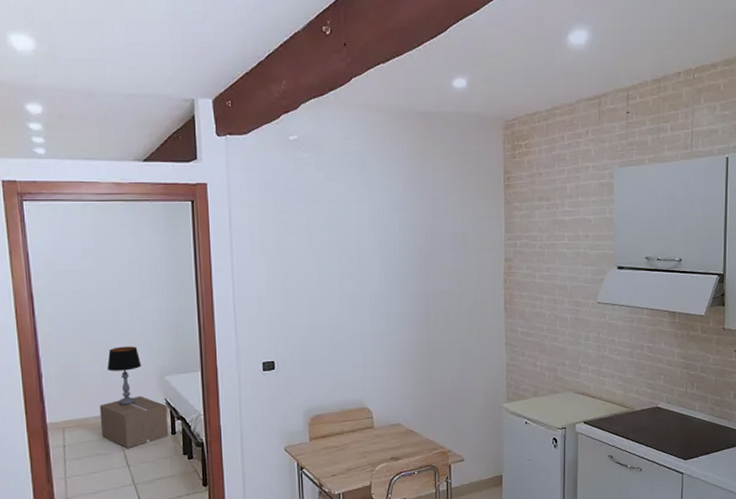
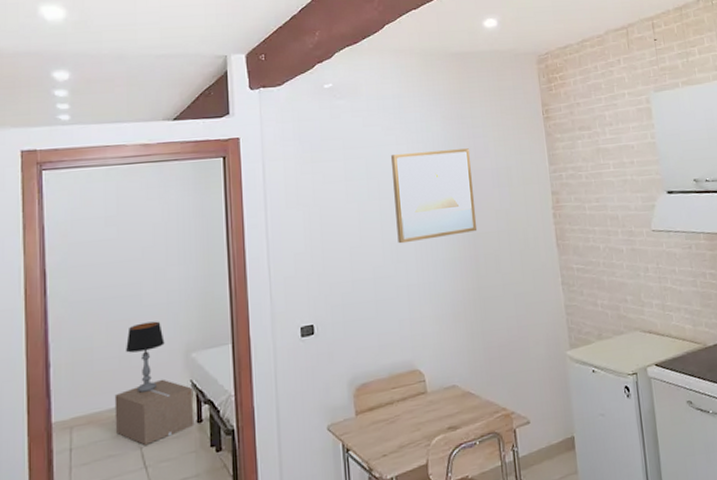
wall art: none [351,210,430,296] -> present [390,148,478,244]

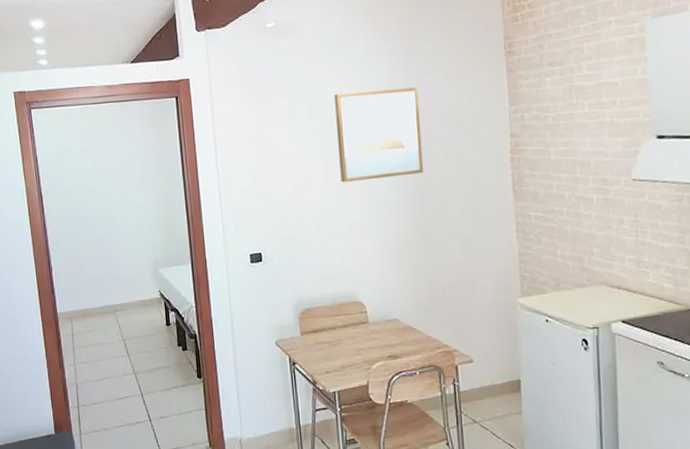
cardboard box: present [114,379,194,445] -> none [101,287,164,338]
table lamp: present [126,321,165,393] -> none [107,240,137,297]

